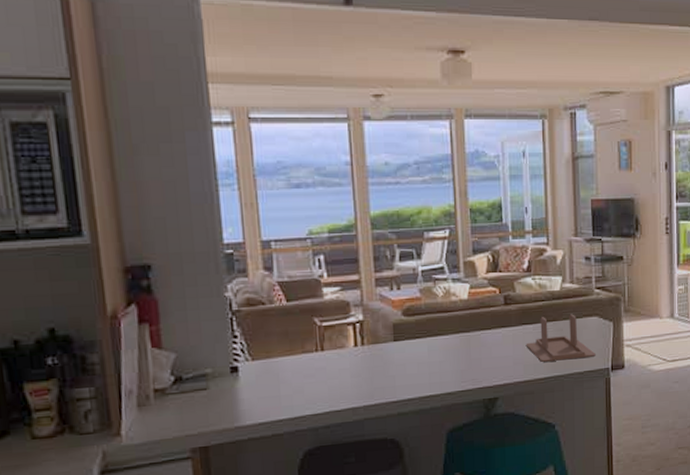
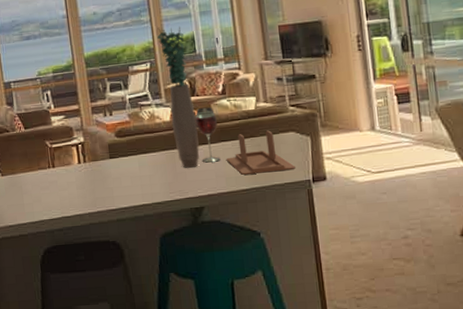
vase: none [460,188,499,354] -> present [157,27,199,168]
wineglass: none [497,285,520,348] -> present [195,107,221,163]

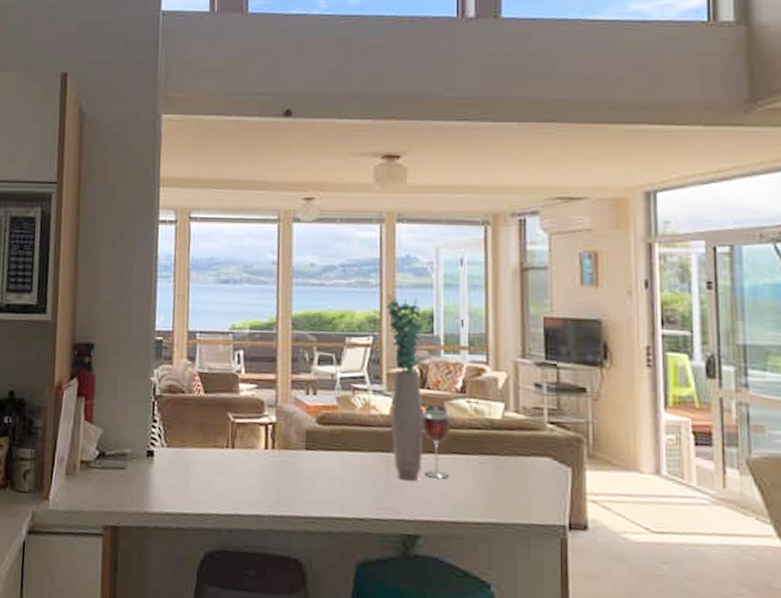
napkin holder: present [226,130,295,175] -> none [456,448,547,507]

